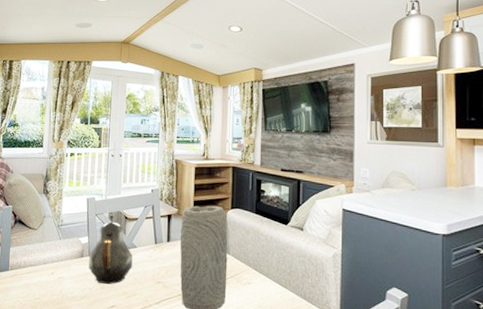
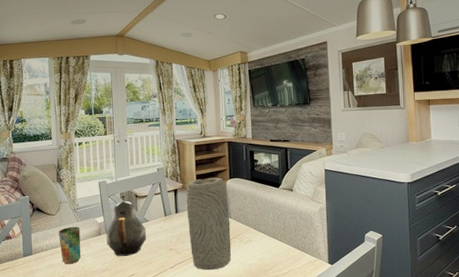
cup: none [38,244,62,287] -> present [58,226,81,265]

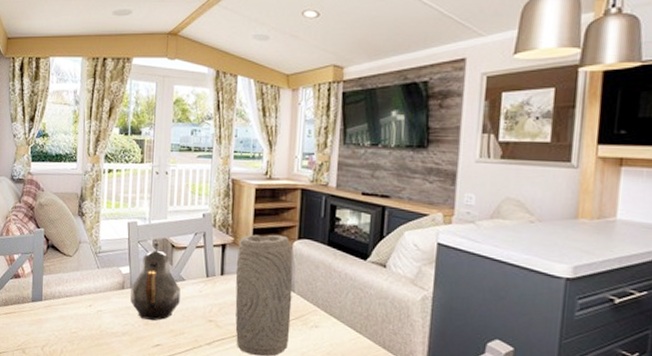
cup: present [58,226,81,265] -> none [74,273,100,320]

